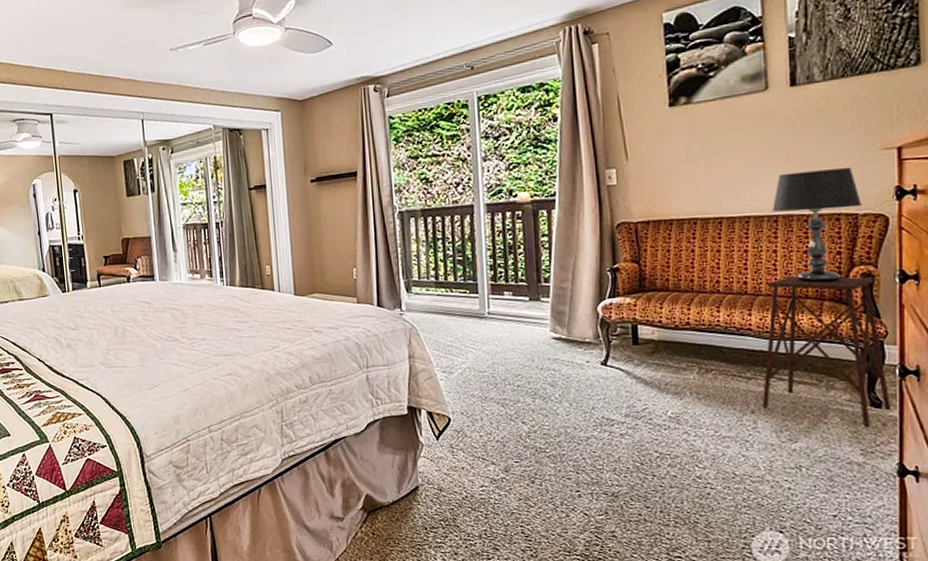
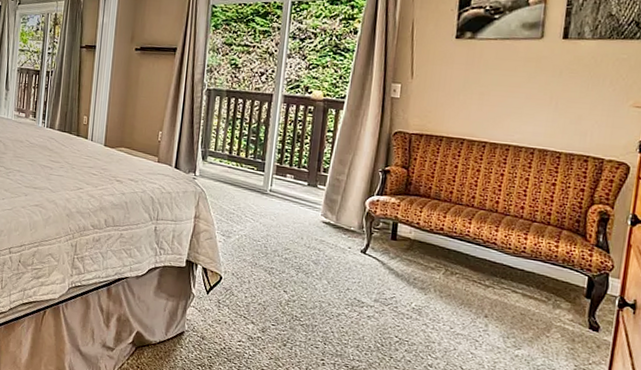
side table: present [762,276,892,428] -> none [494,203,610,347]
table lamp: present [773,168,863,284] -> none [531,113,610,215]

